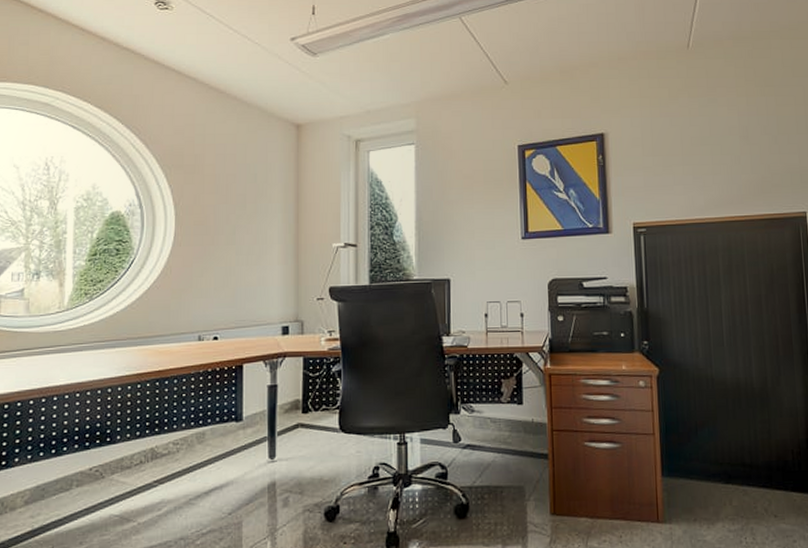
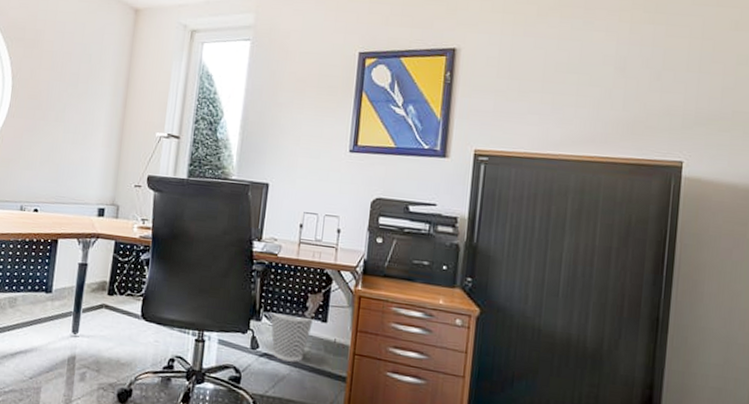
wastebasket: none [467,402,510,449] -> present [270,311,314,362]

